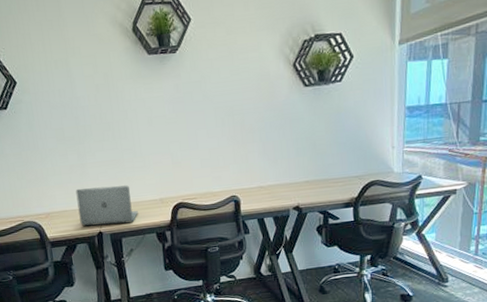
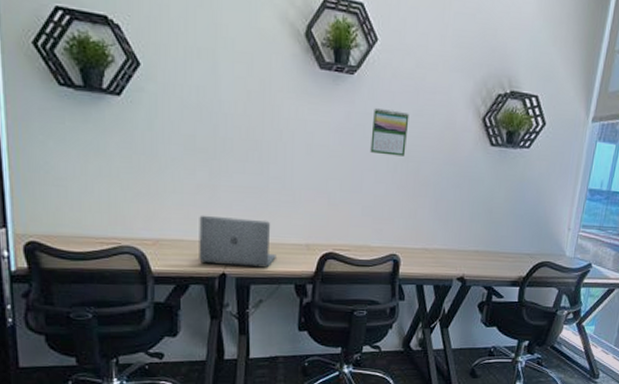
calendar: none [197,74,230,114] -> present [370,108,410,156]

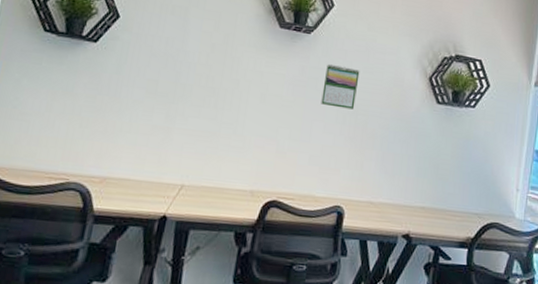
laptop: present [199,215,276,268] -> none [142,155,220,213]

